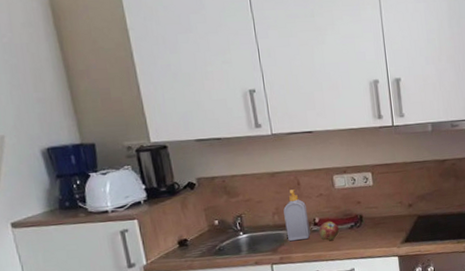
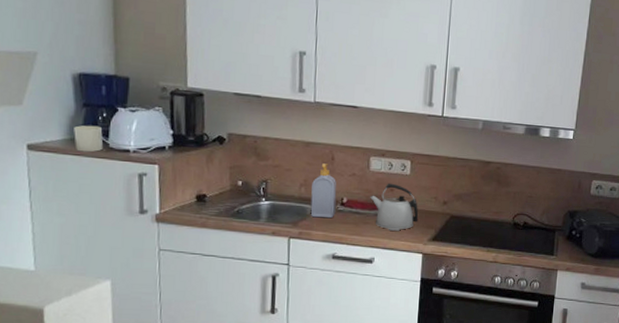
mug: none [52,193,83,221] -> present [74,125,104,152]
fruit: present [318,221,340,241] -> none [344,203,367,224]
kettle: none [340,196,389,241] -> present [370,183,419,231]

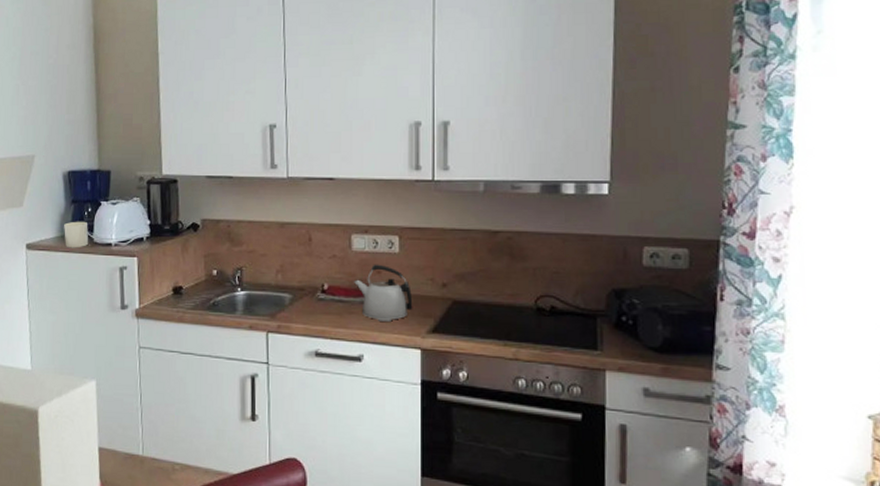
soap bottle: present [310,163,337,219] -> none [289,245,317,309]

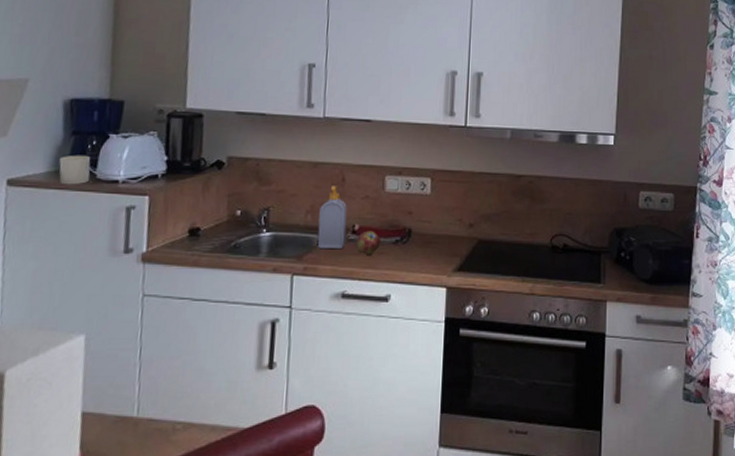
soap bottle: none [289,245,317,309] -> present [317,186,348,250]
fruit: none [326,290,351,314] -> present [355,230,382,255]
kettle: present [354,264,413,322] -> none [385,205,441,261]

